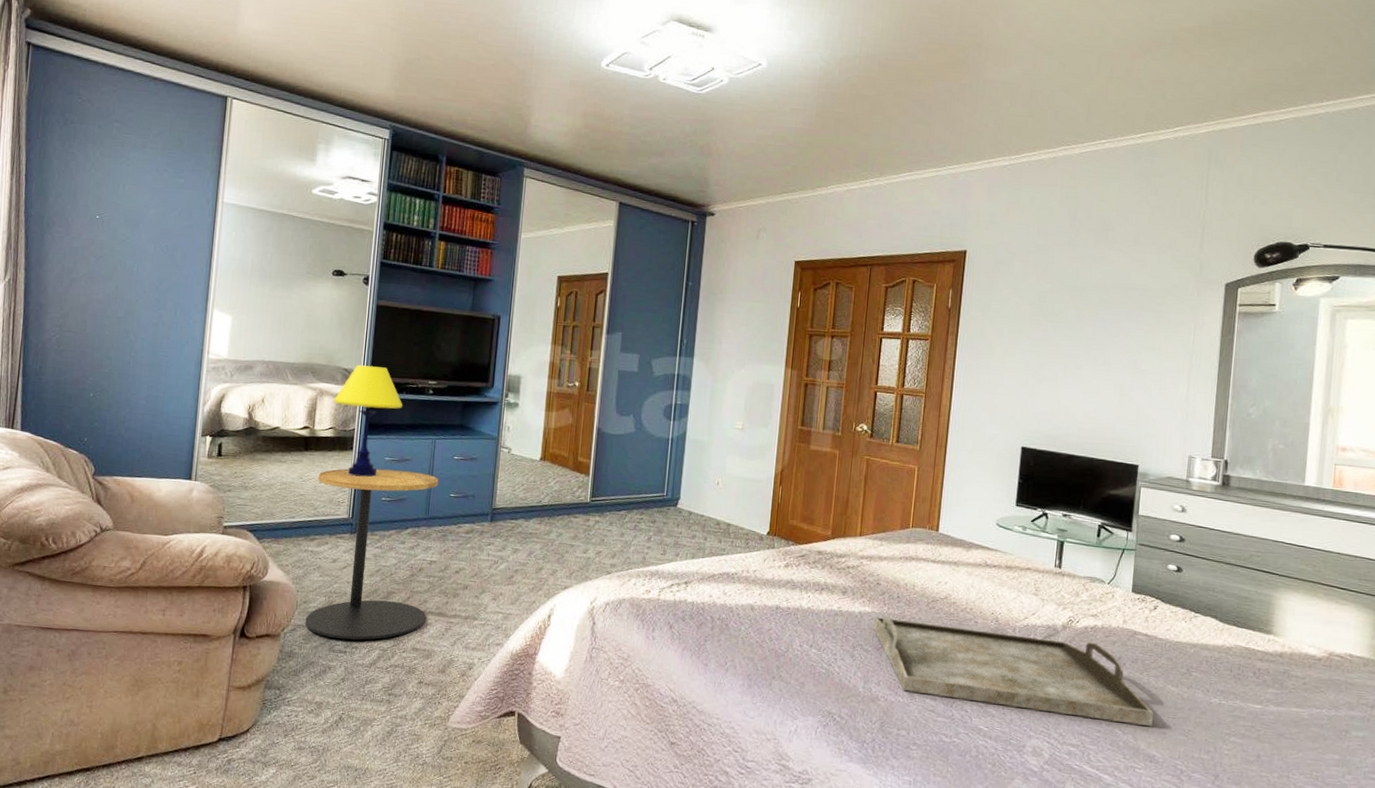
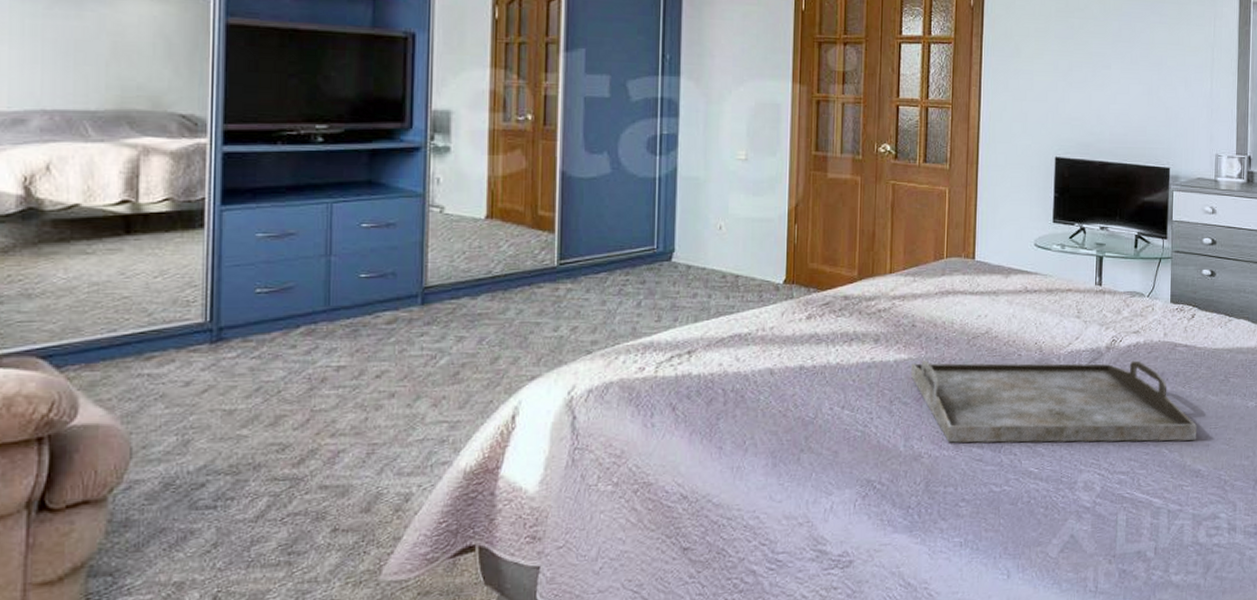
side table: present [305,468,439,640] -> none [147,250,342,491]
table lamp: present [333,365,403,477] -> none [166,108,279,263]

